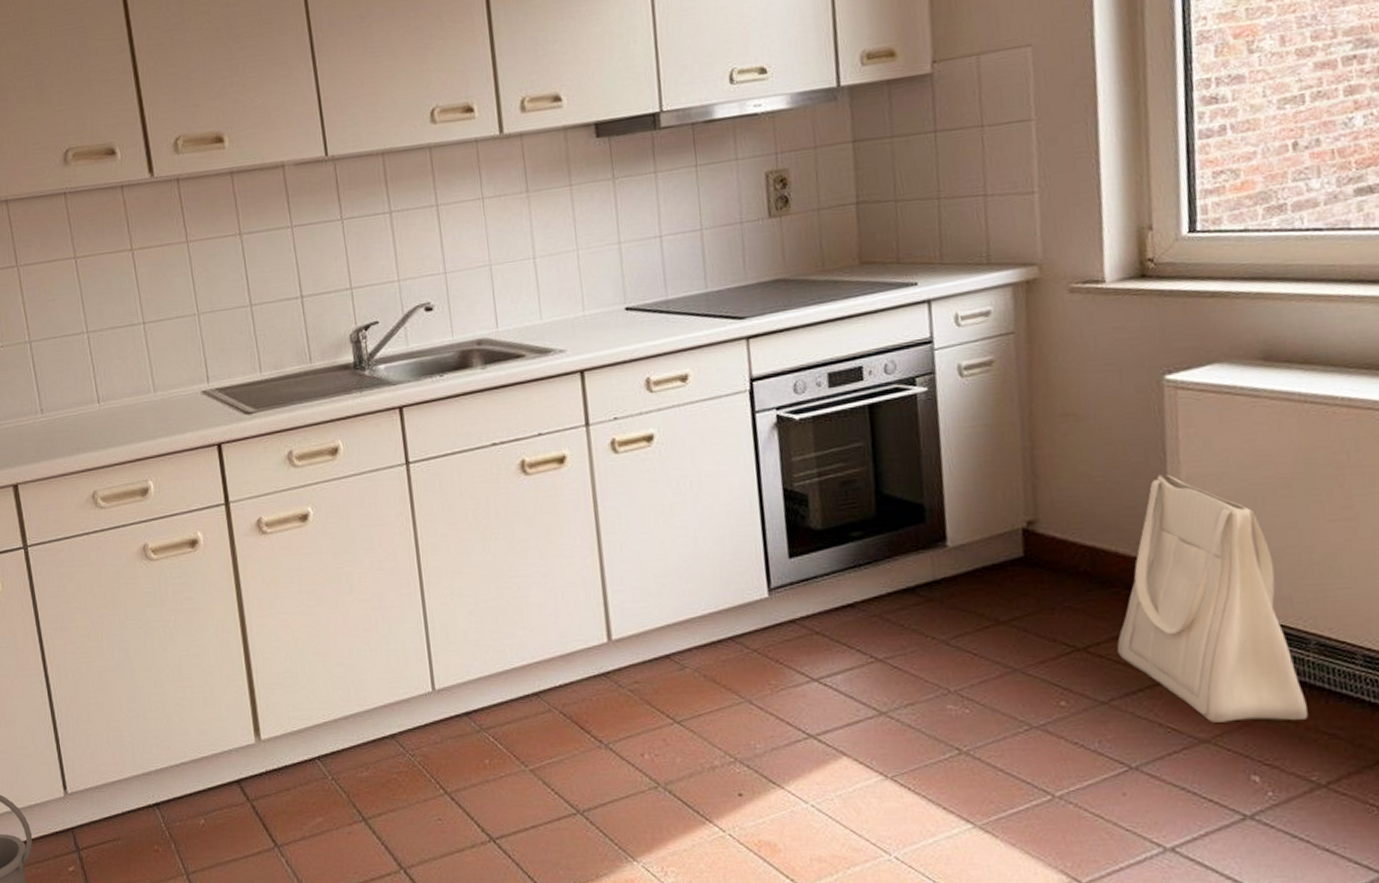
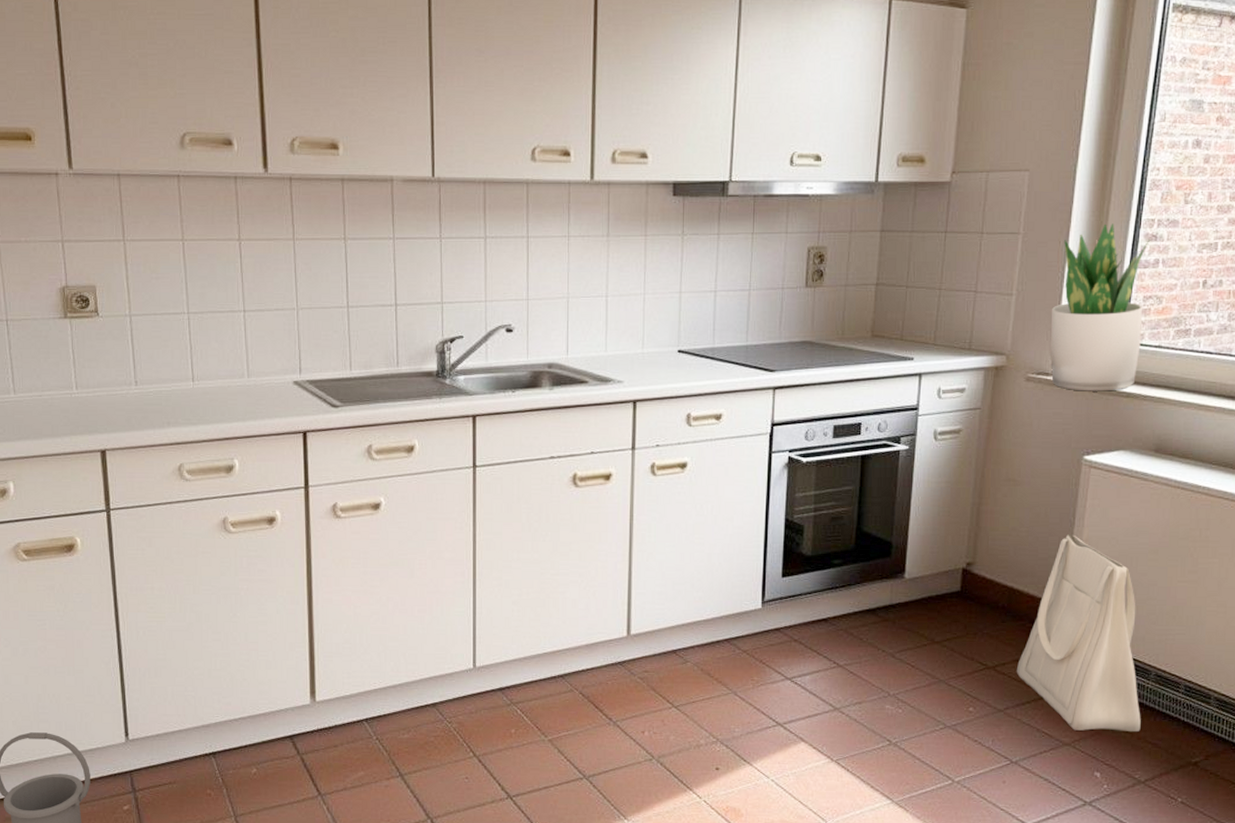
planter: none [1089,91,1220,298] -> present [1050,223,1150,391]

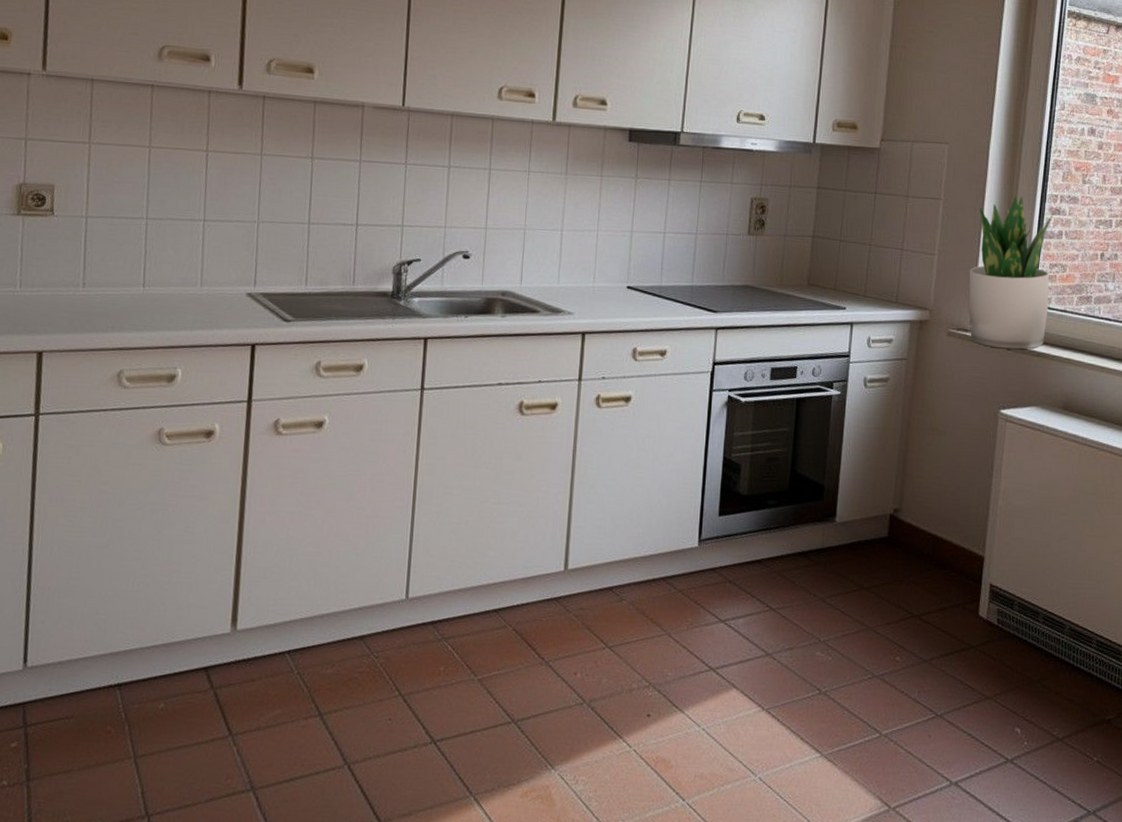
shopping bag: present [1016,534,1141,731] -> none [940,485,1057,686]

